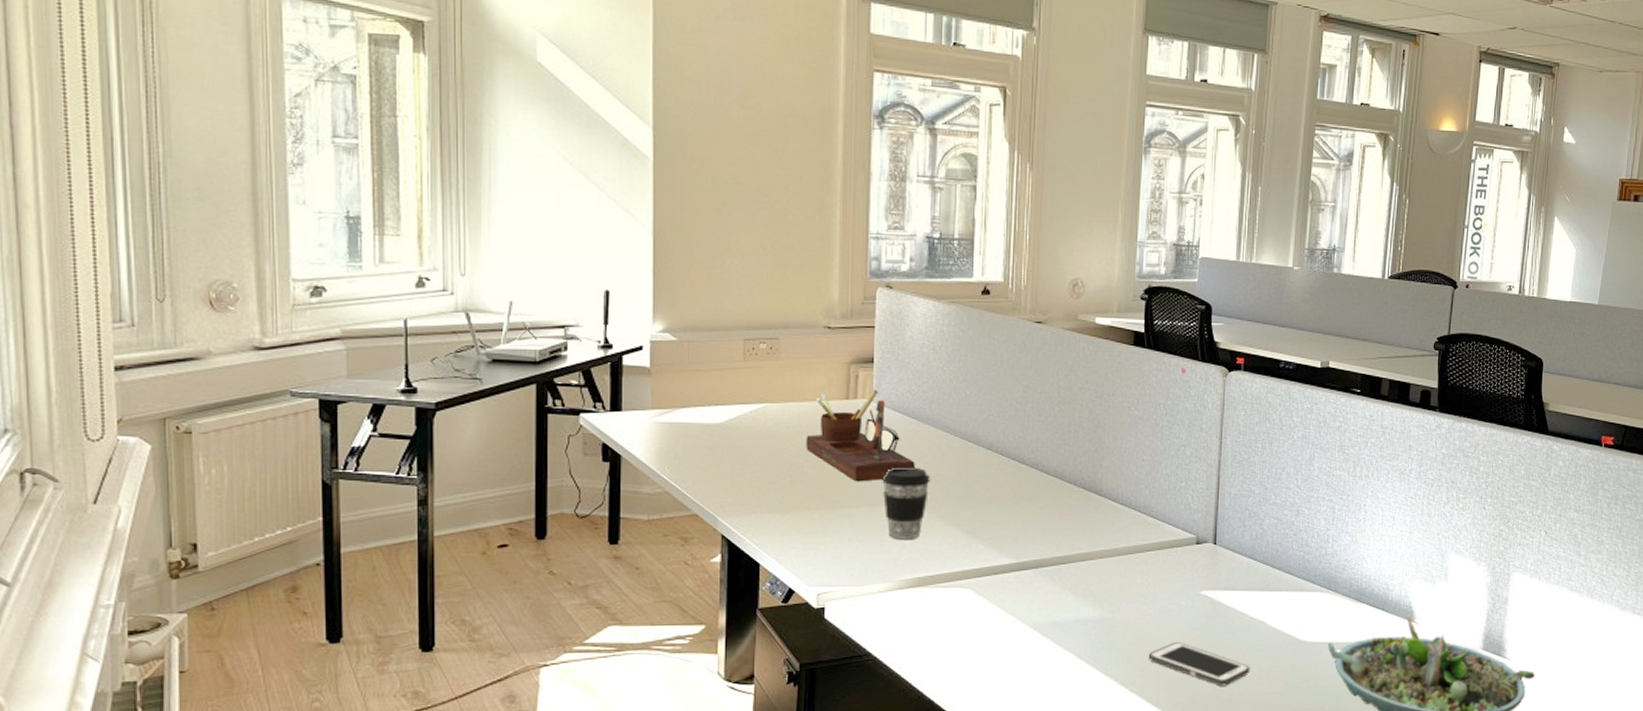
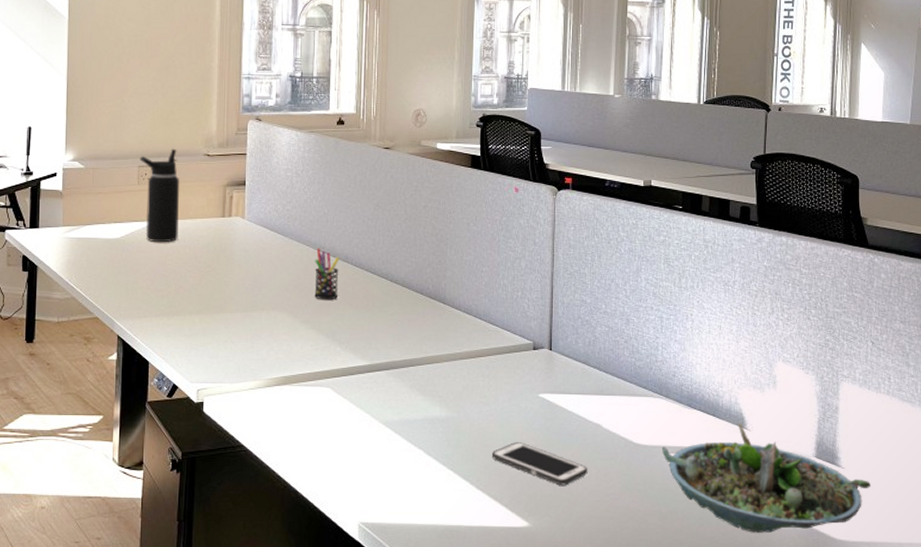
water bottle: none [745,319,795,429] -> present [139,148,180,243]
desk organizer: present [806,389,915,482] -> none [189,208,281,290]
coffee cup: present [882,467,930,539] -> none [253,277,294,342]
pen holder: none [954,434,984,493] -> present [314,248,340,300]

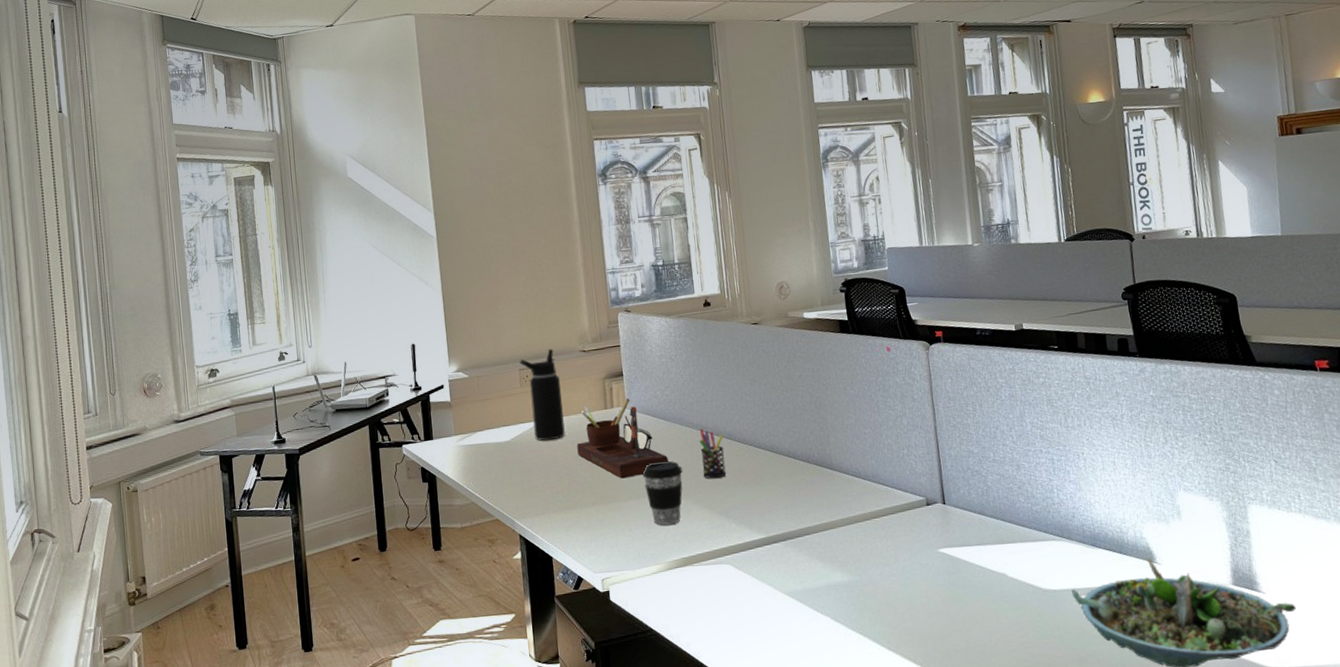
desk organizer: none [189,208,281,290] -> present [577,398,668,479]
coffee cup: none [253,277,294,342] -> present [642,461,683,526]
cell phone: present [491,442,588,485] -> none [899,599,999,639]

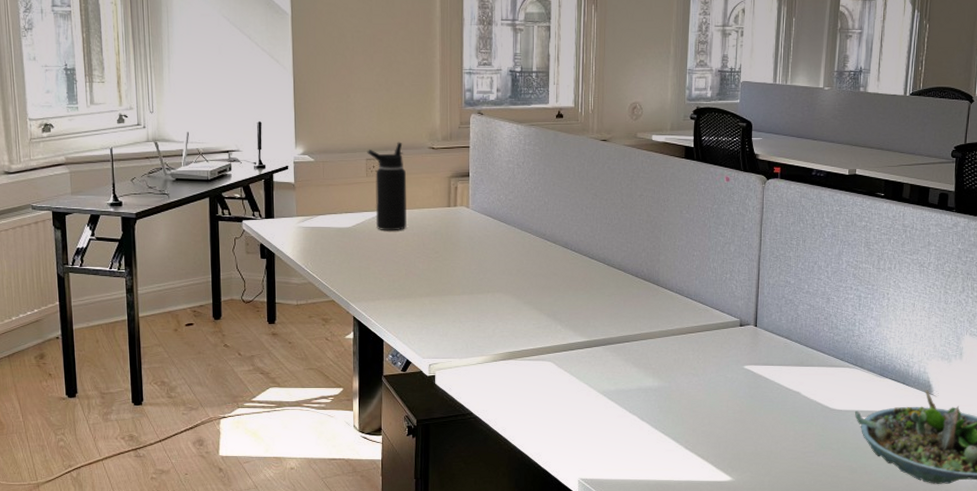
desk organizer: present [577,398,668,479] -> none [417,198,504,274]
coffee cup: present [642,461,683,526] -> none [478,262,517,321]
pen holder: present [699,428,727,479] -> none [536,235,560,283]

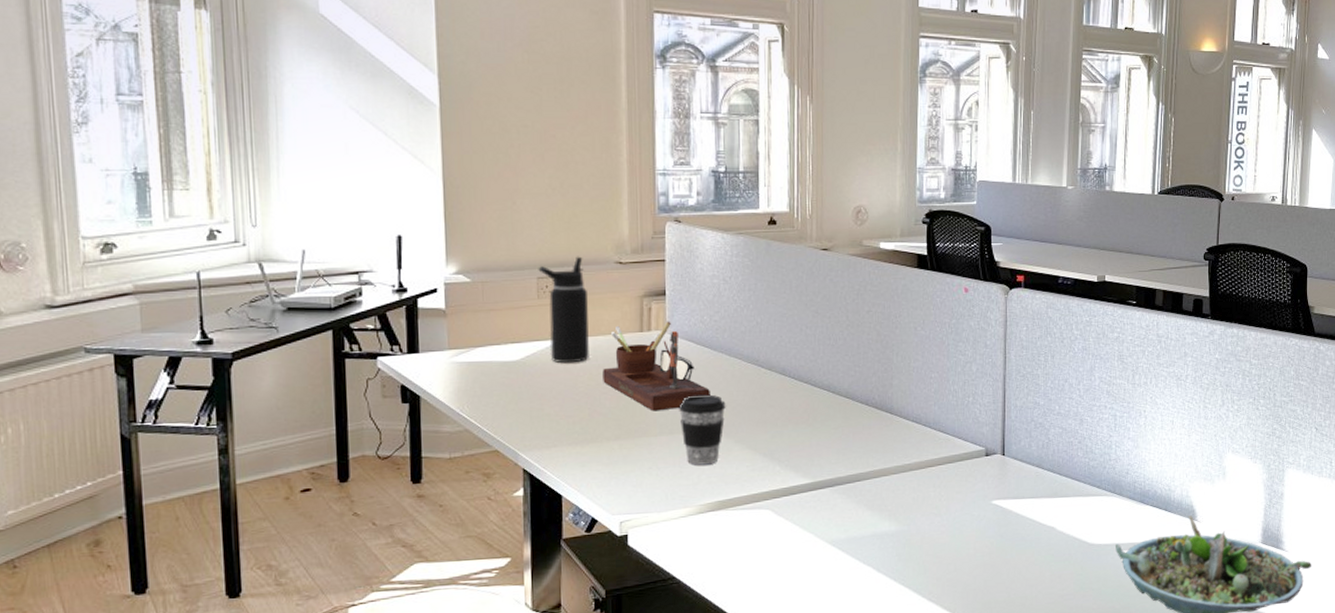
desk organizer: none [417,198,504,274] -> present [603,321,710,412]
coffee cup: none [478,262,517,321] -> present [679,394,726,465]

